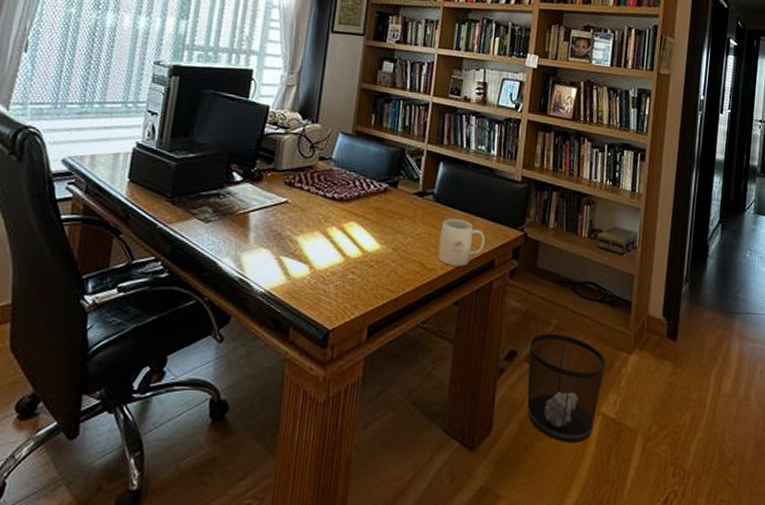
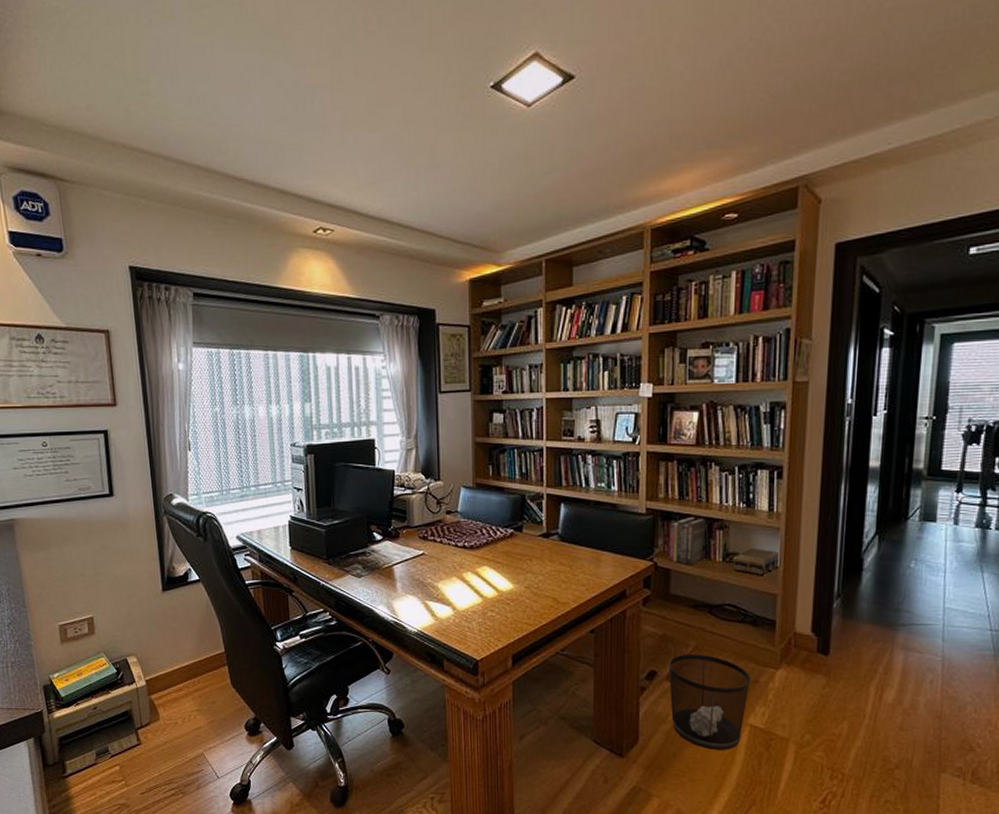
mug: present [437,218,486,267] -> none [569,554,615,598]
books: none [539,190,576,239] -> present [669,518,706,566]

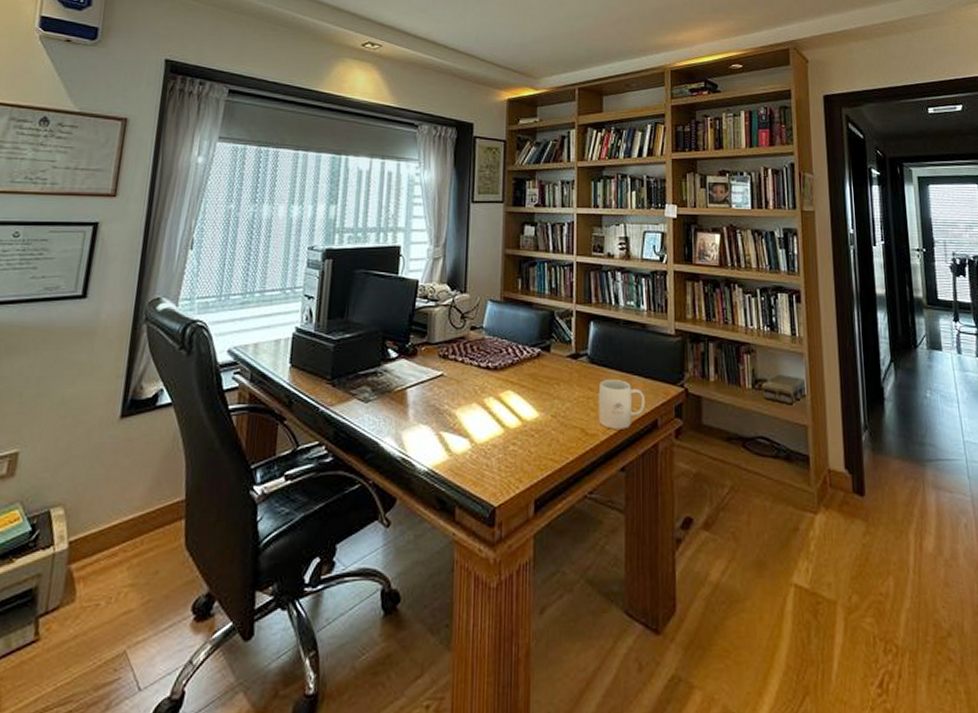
mug: none [569,554,615,598] -> present [598,378,646,429]
waste bin: present [668,654,751,750] -> none [704,496,791,620]
books: present [669,518,706,566] -> none [699,340,735,393]

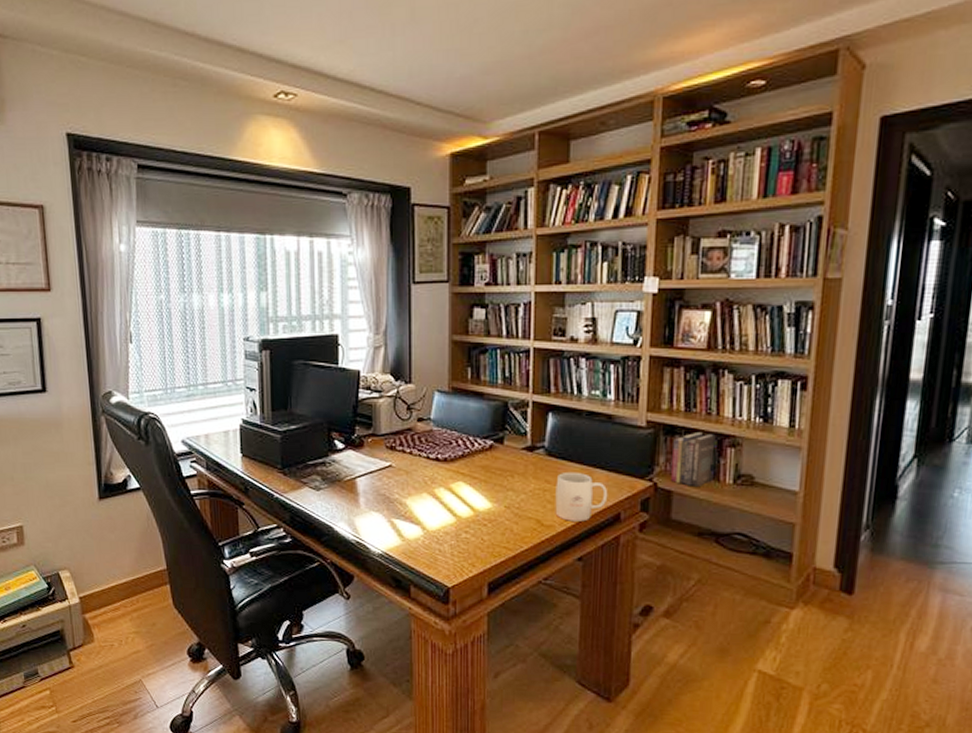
books: none [699,340,735,393] -> present [671,433,716,488]
decorative box: present [762,374,808,405] -> none [744,469,802,502]

